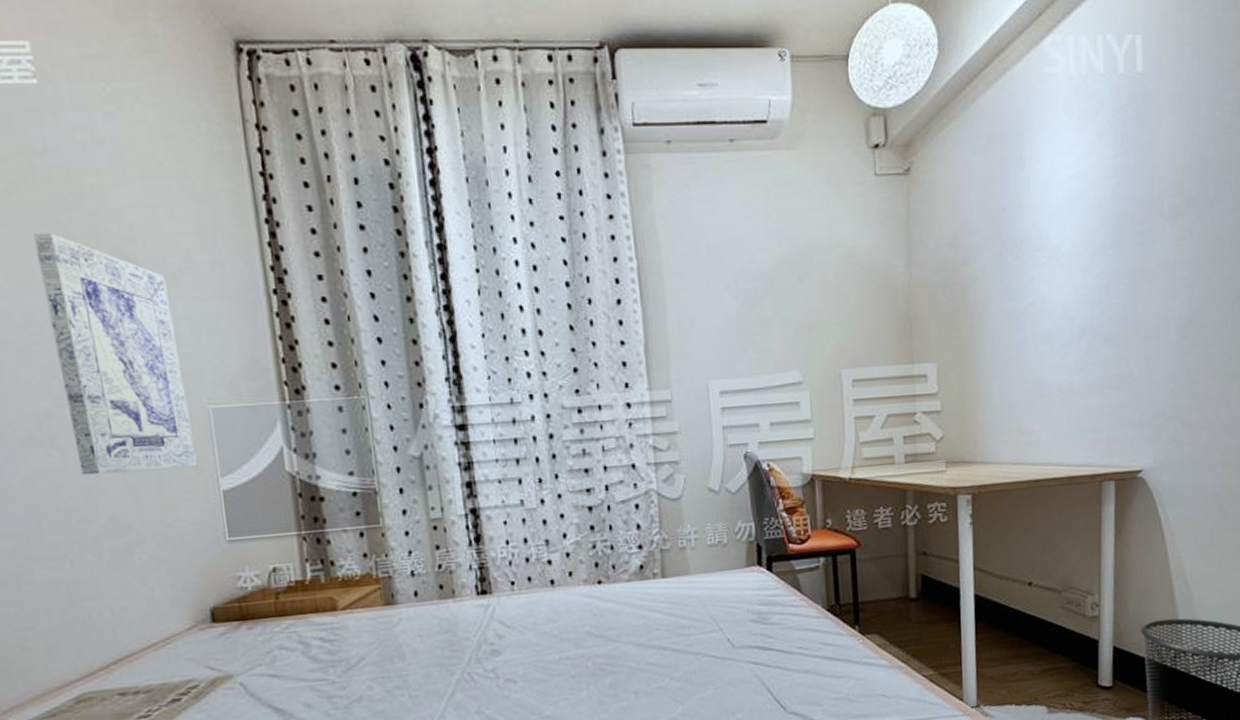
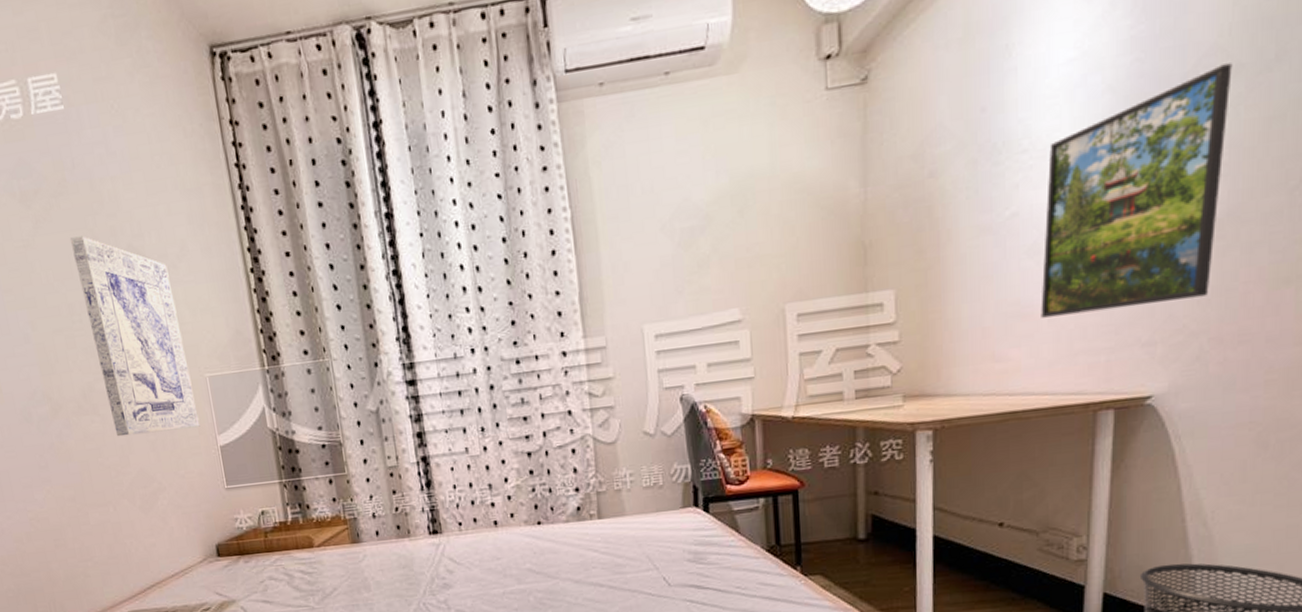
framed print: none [1055,196,1187,397] -> present [1041,63,1233,318]

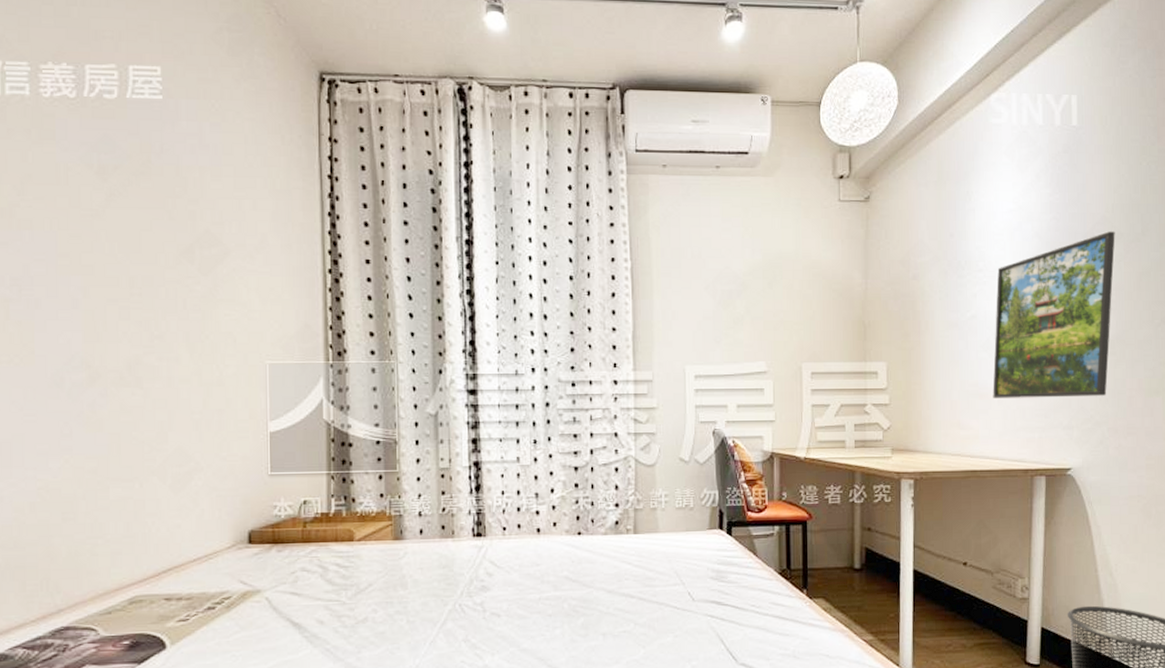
wall art: present [69,236,200,437] -> none [144,215,252,412]

